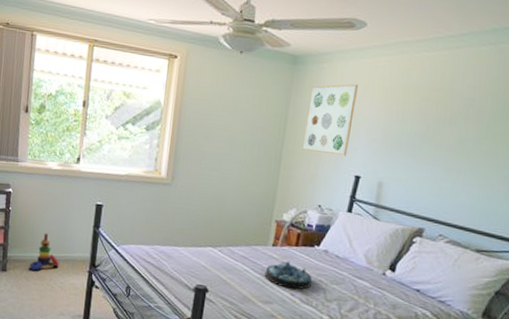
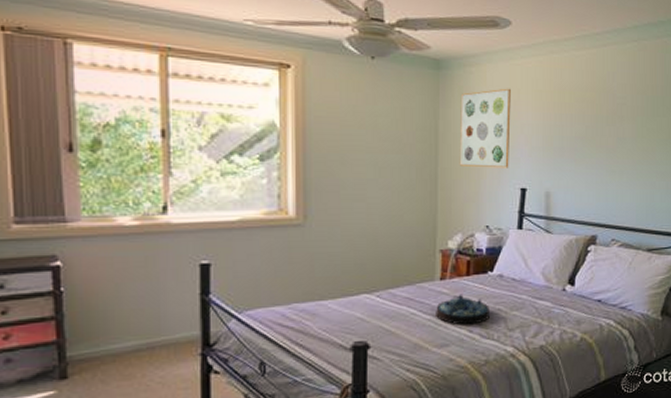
stacking toy: present [29,233,59,271] -> none [106,314,154,369]

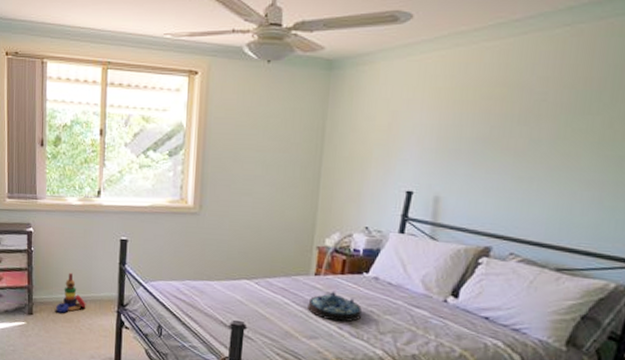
stacking toy: none [106,314,154,369] -> present [56,272,86,313]
wall art: present [459,88,511,168] -> none [343,86,405,170]

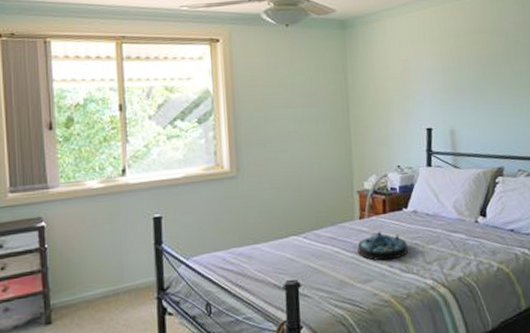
stacking toy: present [56,272,86,313] -> none [81,264,119,314]

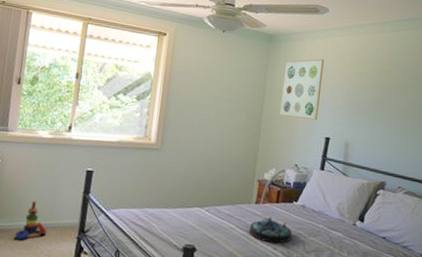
stacking toy: none [81,264,119,314] -> present [15,200,47,240]
wall art: none [365,38,414,113] -> present [279,59,324,121]

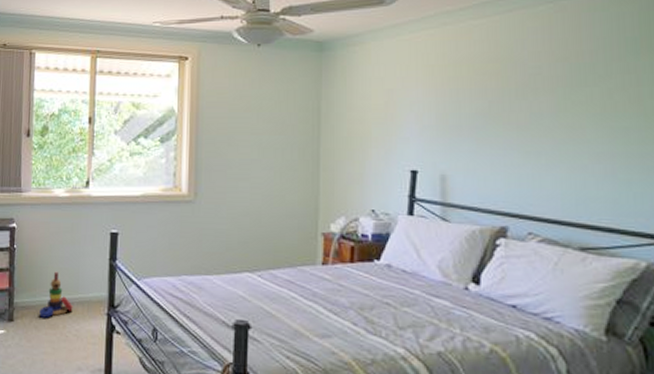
serving tray: present [249,217,293,244] -> none [317,281,378,317]
wall art: present [279,59,324,121] -> none [342,65,398,149]

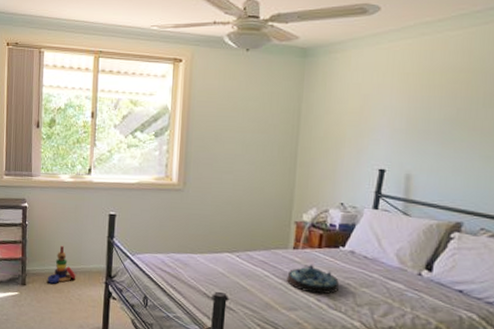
serving tray: none [317,281,378,317] -> present [287,264,340,295]

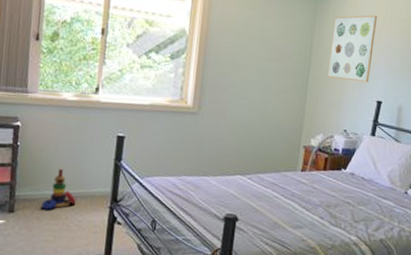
serving tray: present [287,264,340,295] -> none [294,185,341,213]
wall art: none [318,72,375,149] -> present [327,15,377,83]

